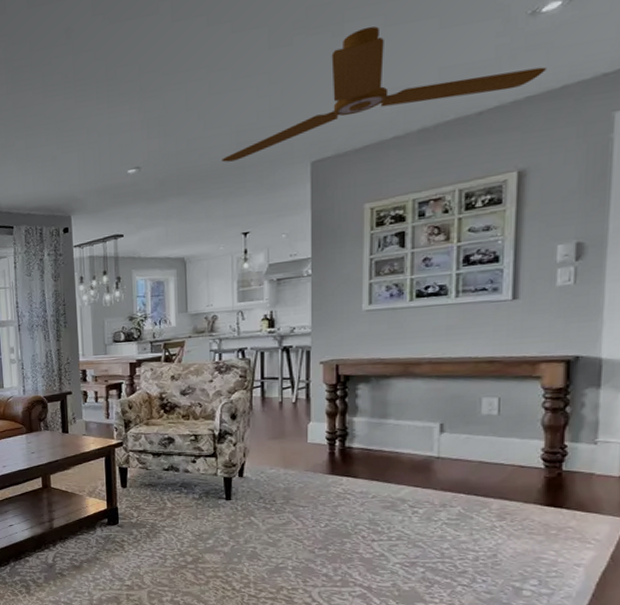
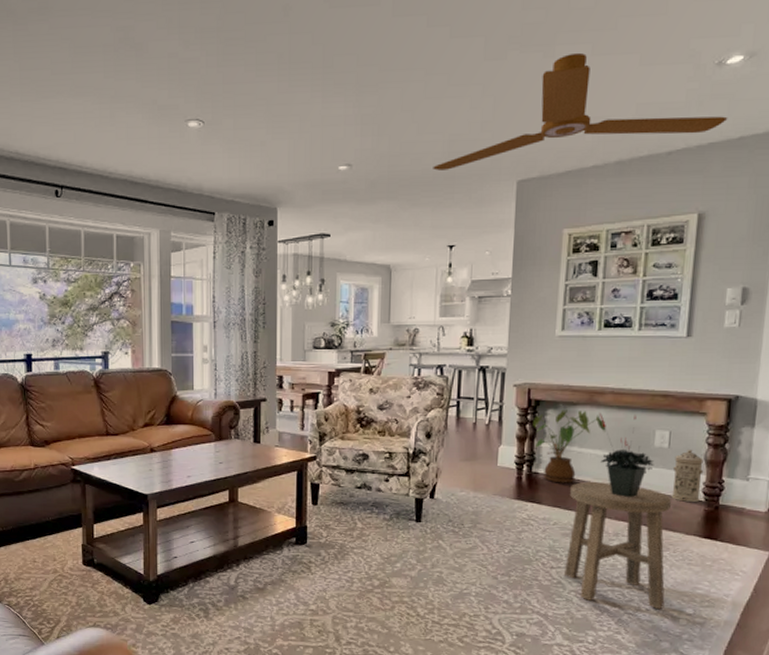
house plant: none [343,383,425,457] -> present [533,410,606,483]
stool: none [386,453,505,581] -> present [563,482,671,610]
potted plant: none [417,383,483,468] -> present [599,412,654,498]
water filter: none [504,414,542,469] -> present [671,449,704,502]

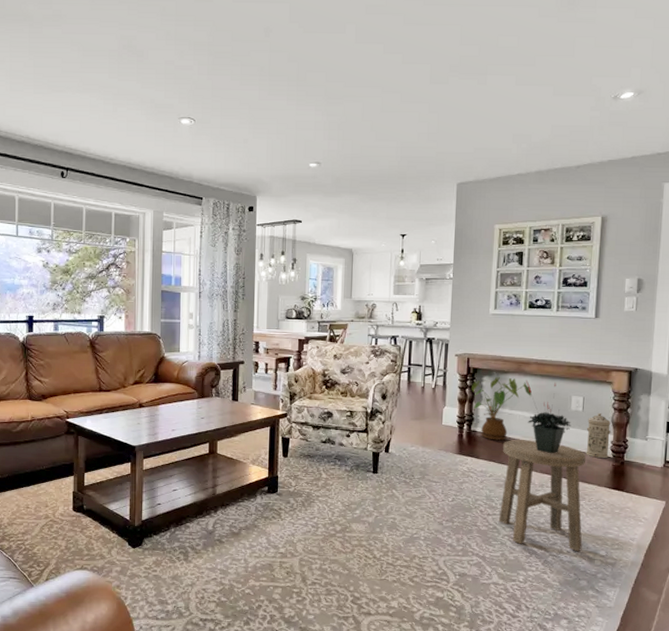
ceiling fan: present [433,52,728,171] -> none [388,82,623,171]

